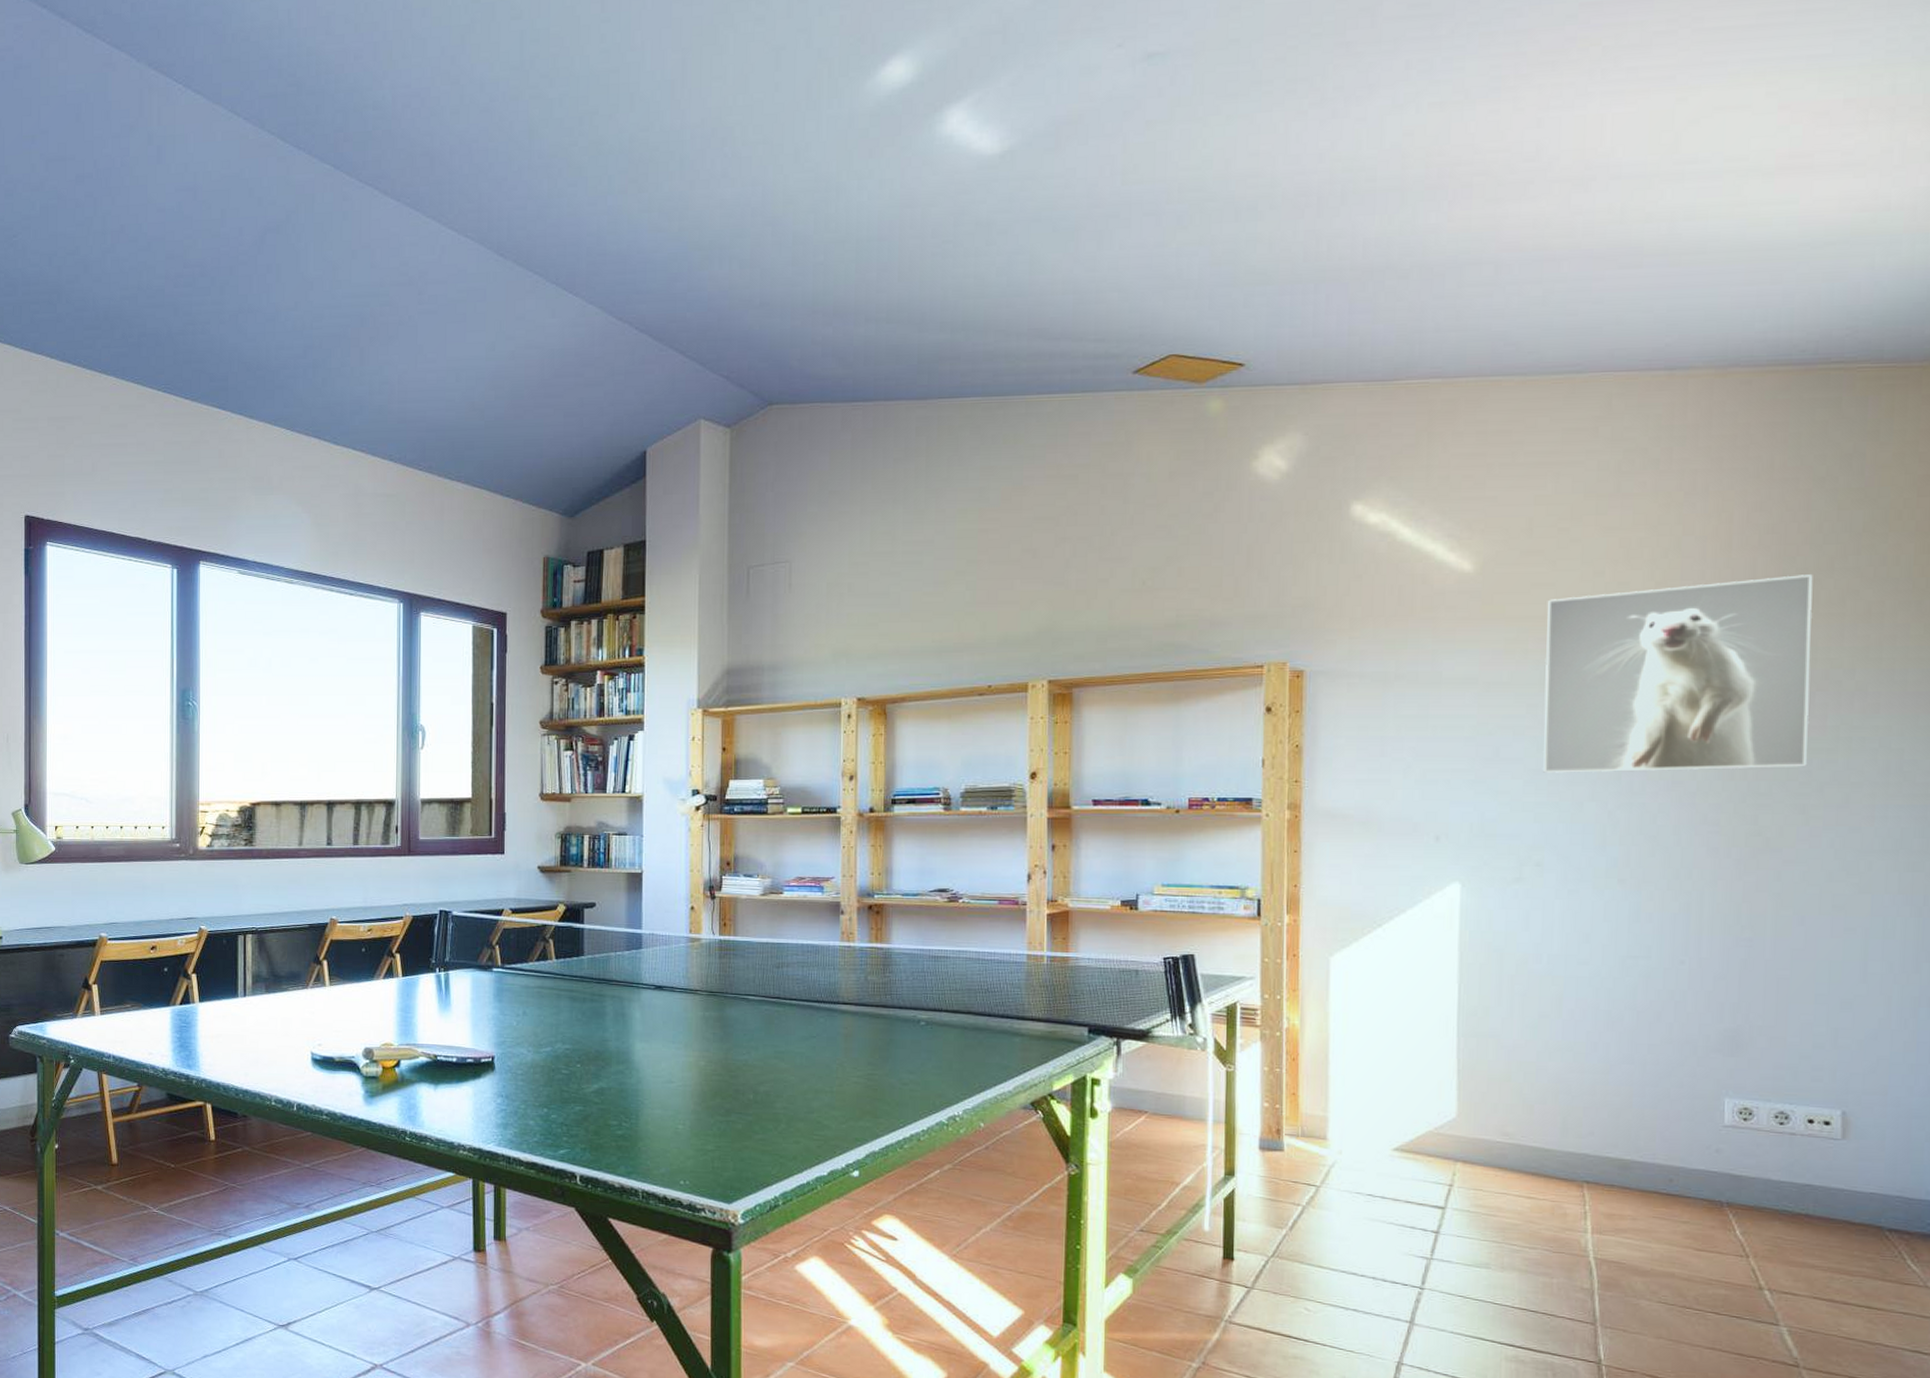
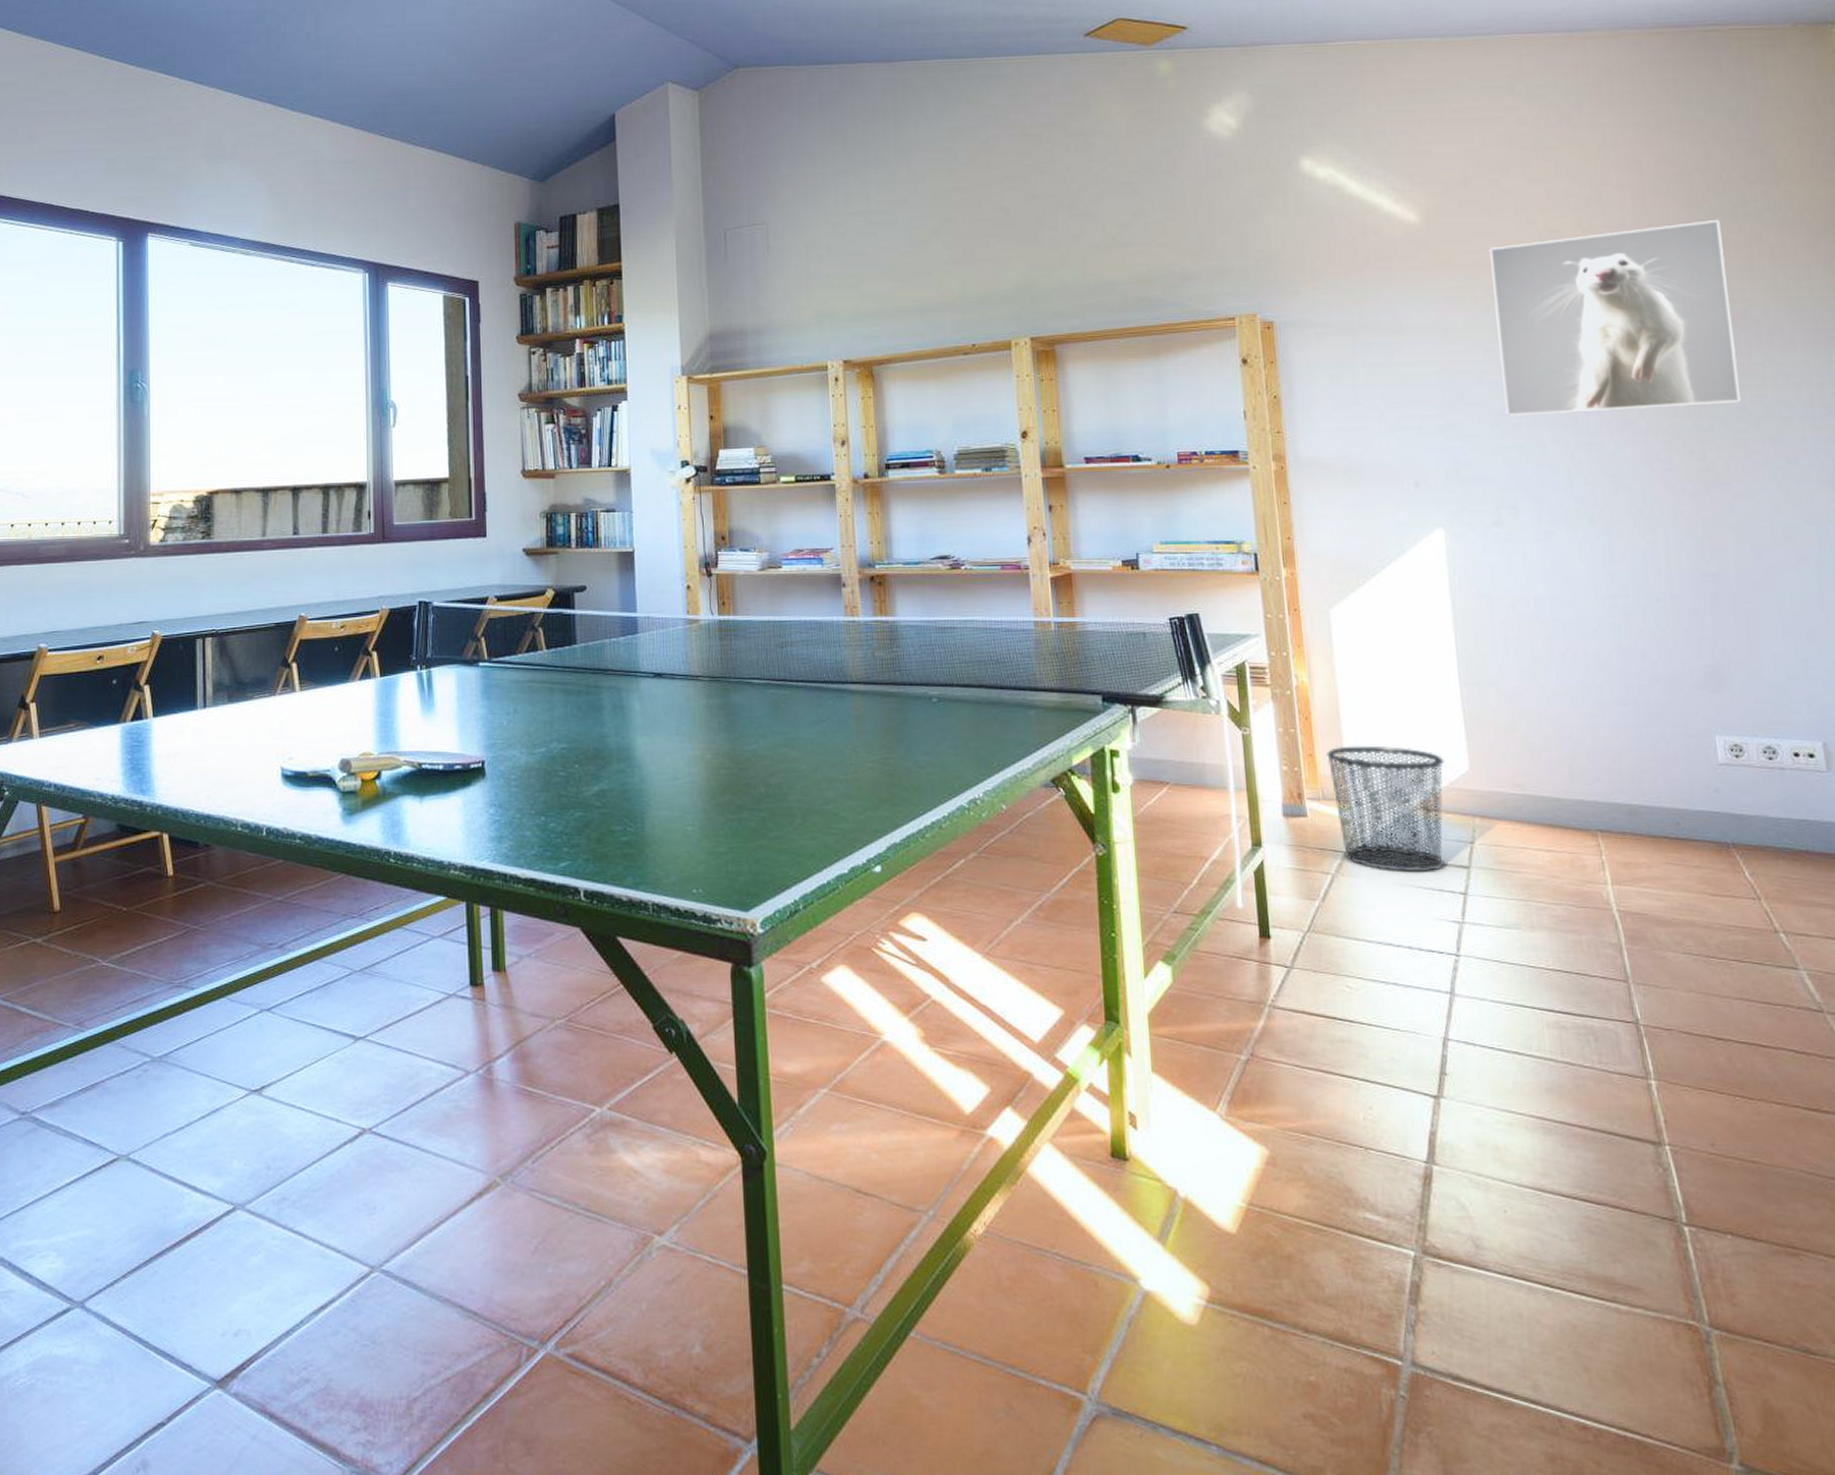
waste bin: none [1309,1087,1432,1209] -> present [1325,745,1445,873]

